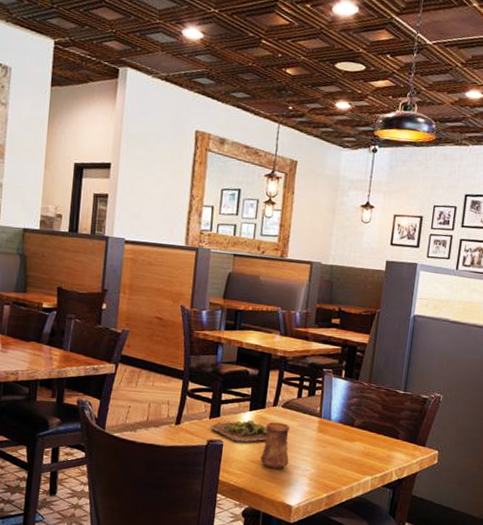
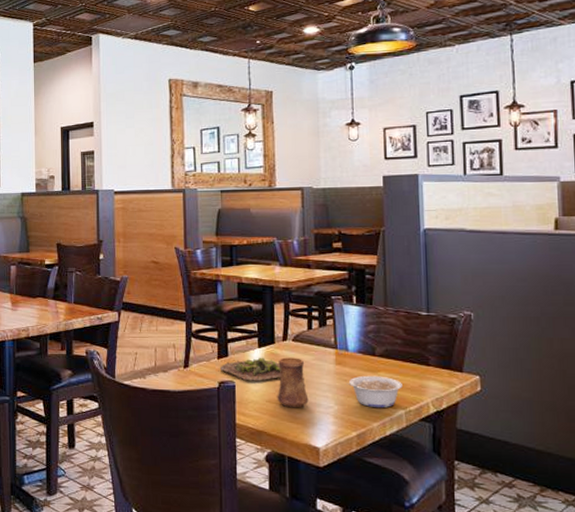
legume: none [325,443,373,474] -> present [347,375,402,409]

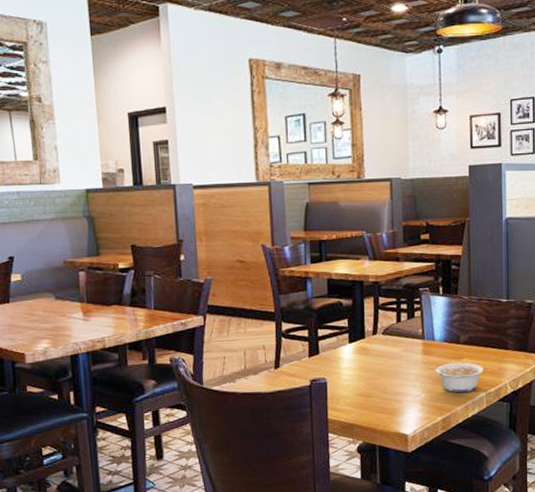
succulent plant: present [219,357,281,381] -> none [310,352,372,377]
cup: present [277,357,309,408] -> none [367,350,398,400]

